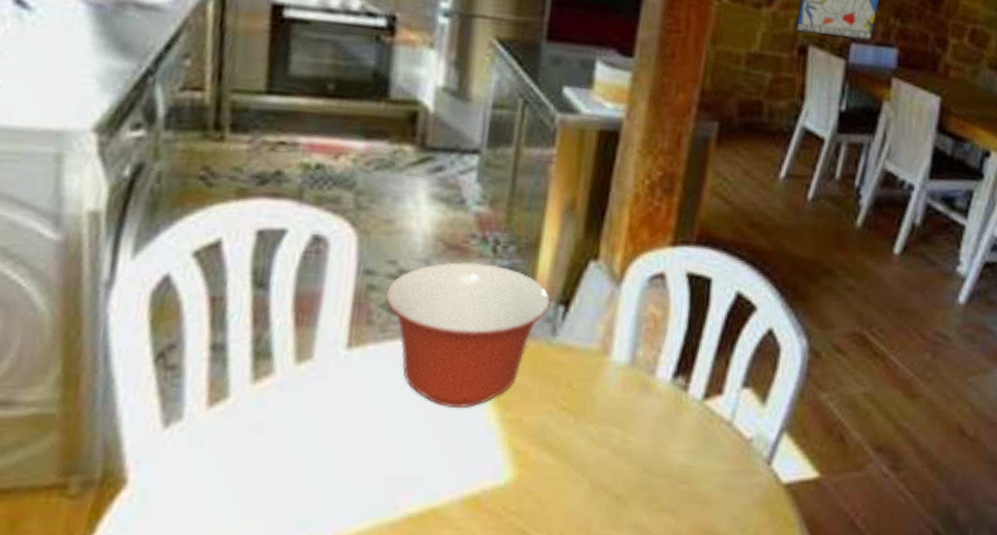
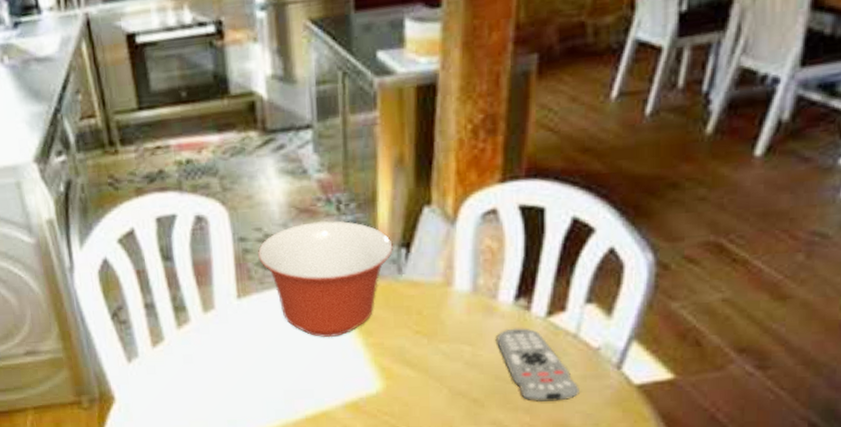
remote control: none [649,410,729,501] -> present [497,328,579,402]

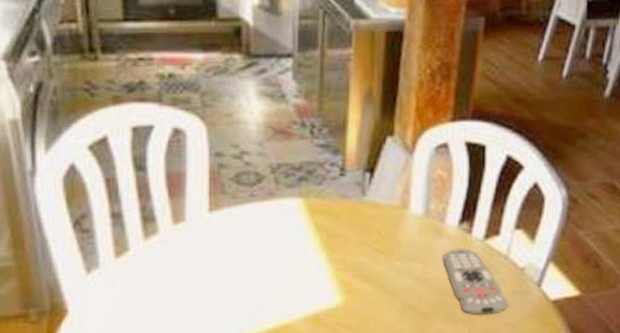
mixing bowl: present [257,220,393,338] -> none [232,142,359,253]

